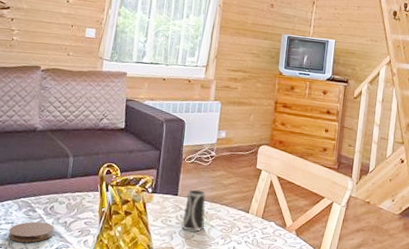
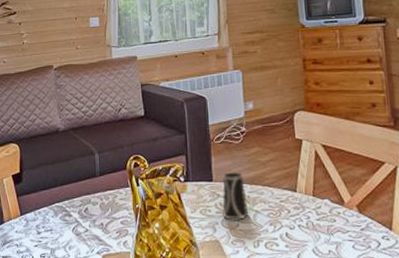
coaster: present [8,221,54,243] -> none [49,226,92,249]

